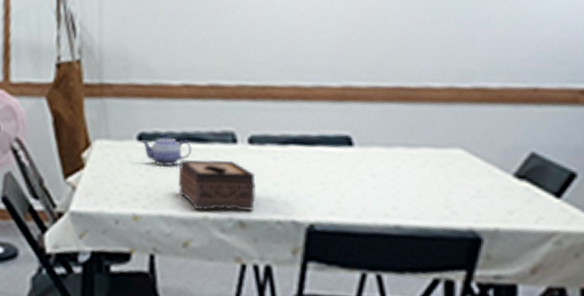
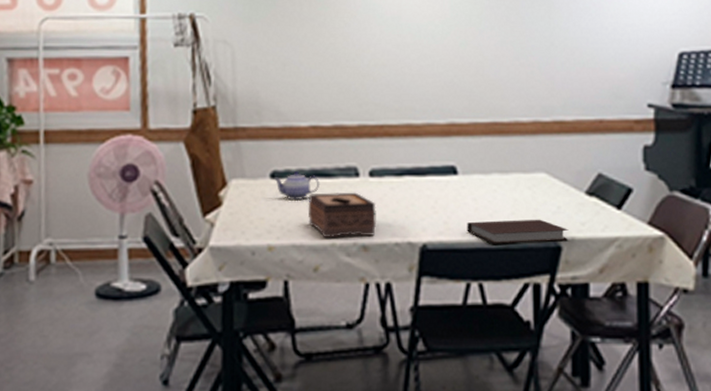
notebook: none [363,202,492,232] -> present [467,219,569,244]

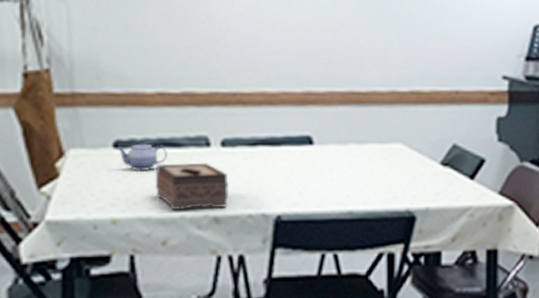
notebook: present [467,219,569,244] -> none [322,189,423,215]

